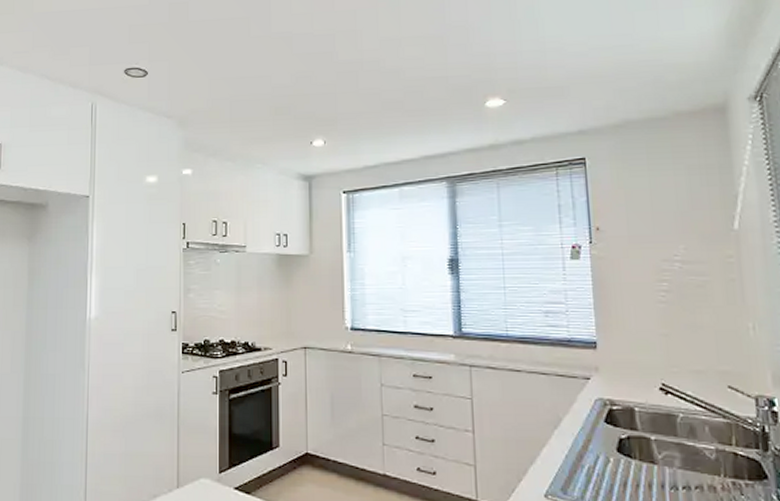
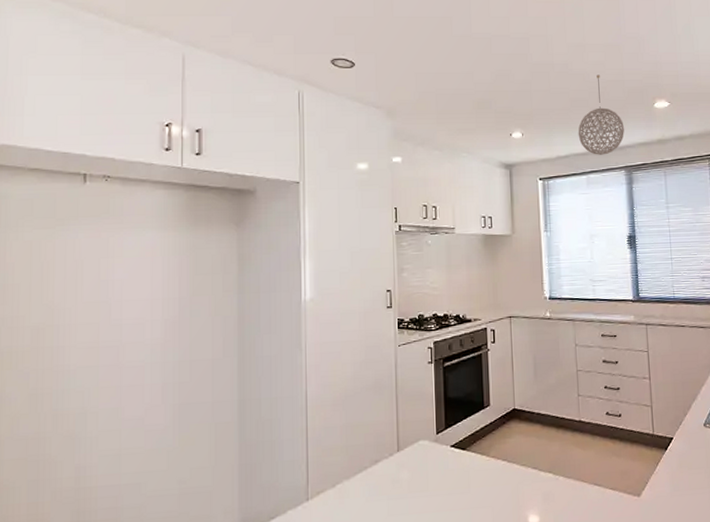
pendant light: none [390,71,447,164] -> present [578,74,624,155]

